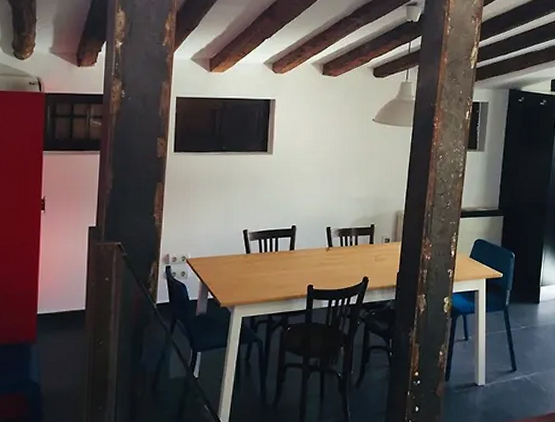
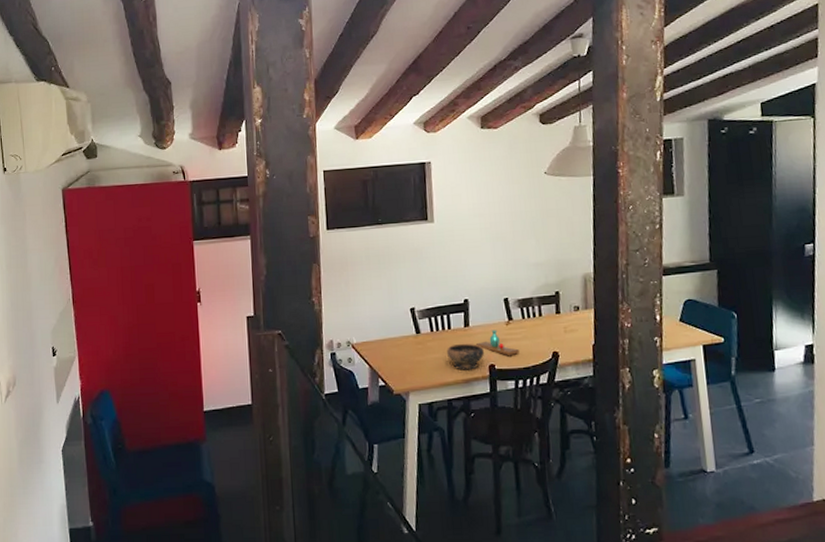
bowl: none [271,264,305,289] -> present [446,343,485,370]
vase: none [298,254,335,278] -> present [475,330,519,355]

